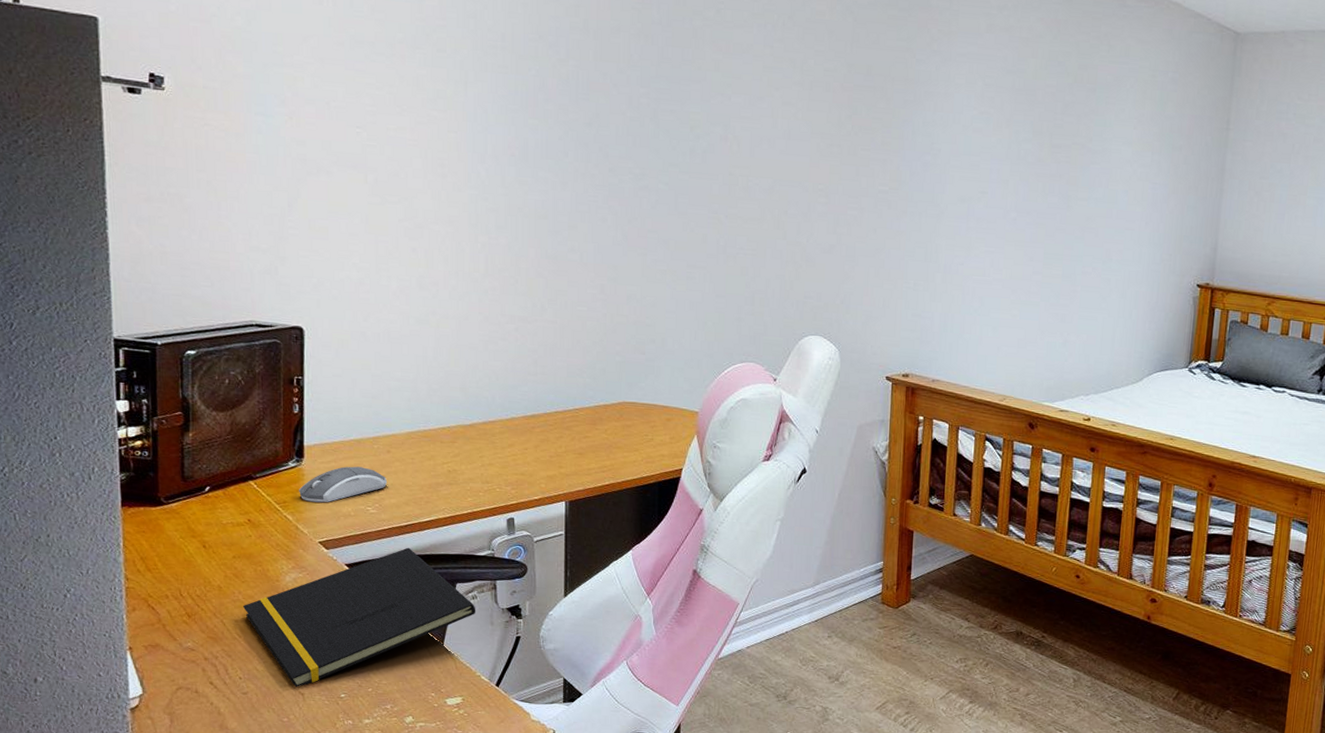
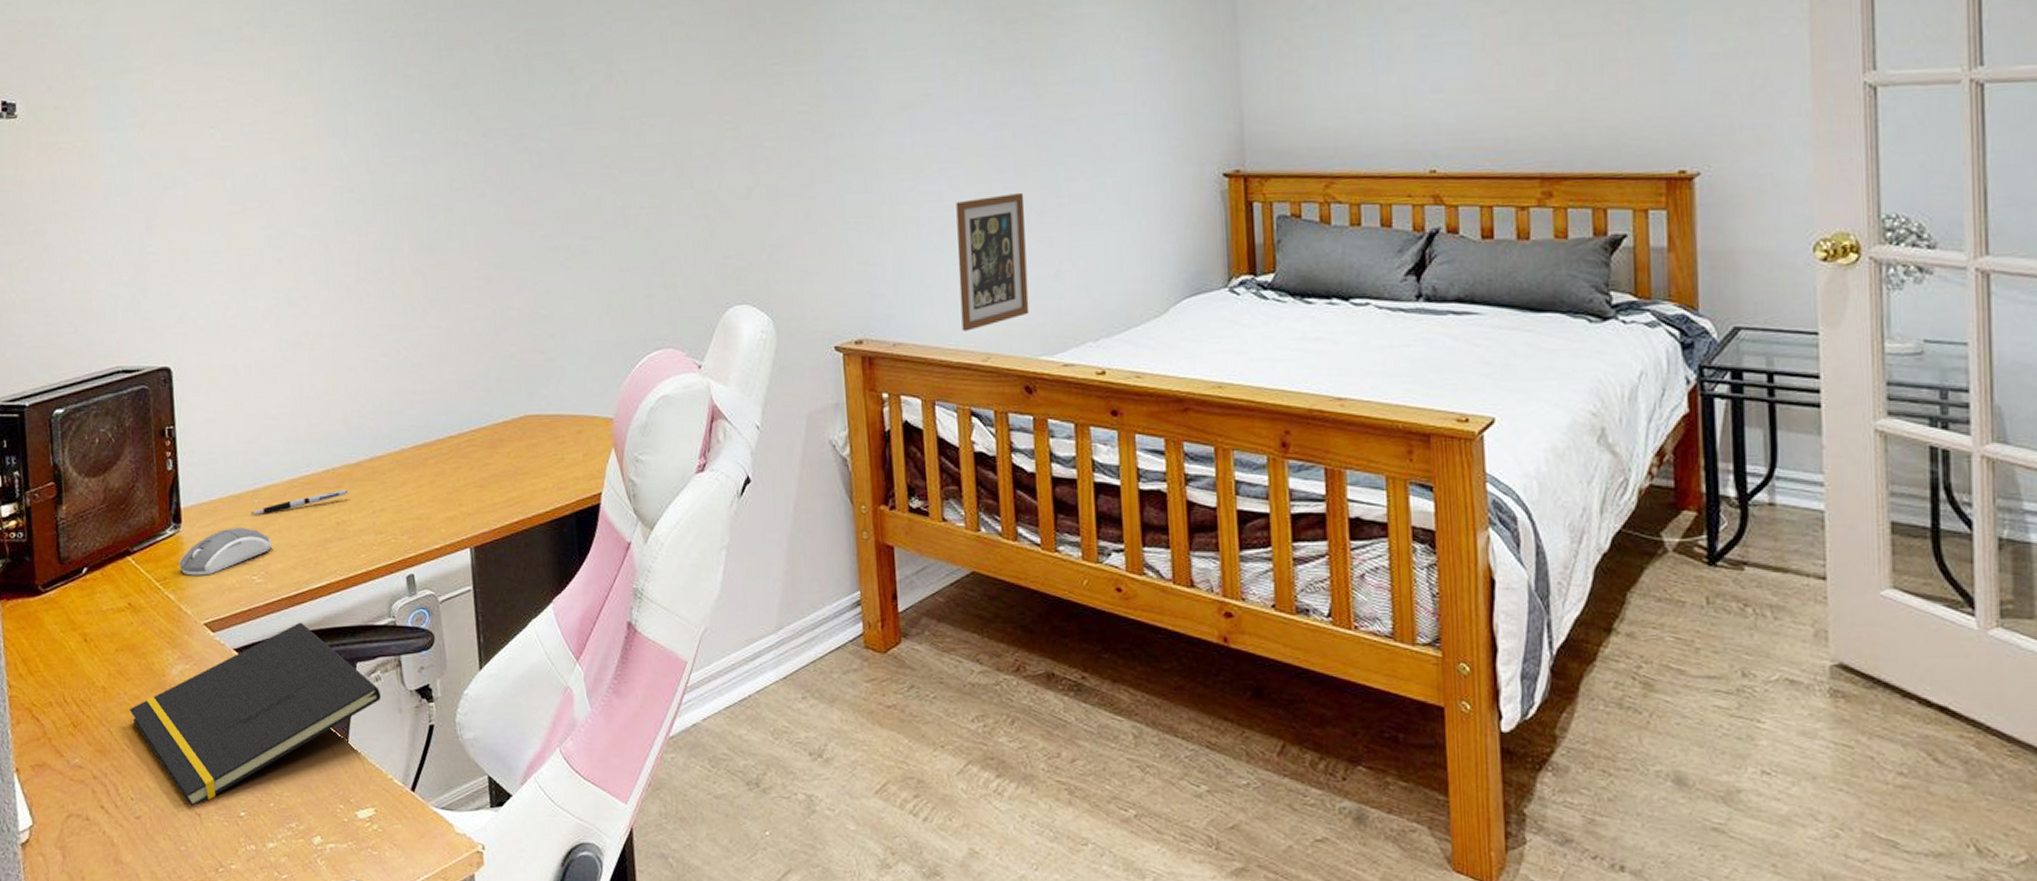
pen: none [369,444,460,458] -> present [250,489,347,515]
picture frame: none [987,277,1048,377] -> present [956,192,1030,331]

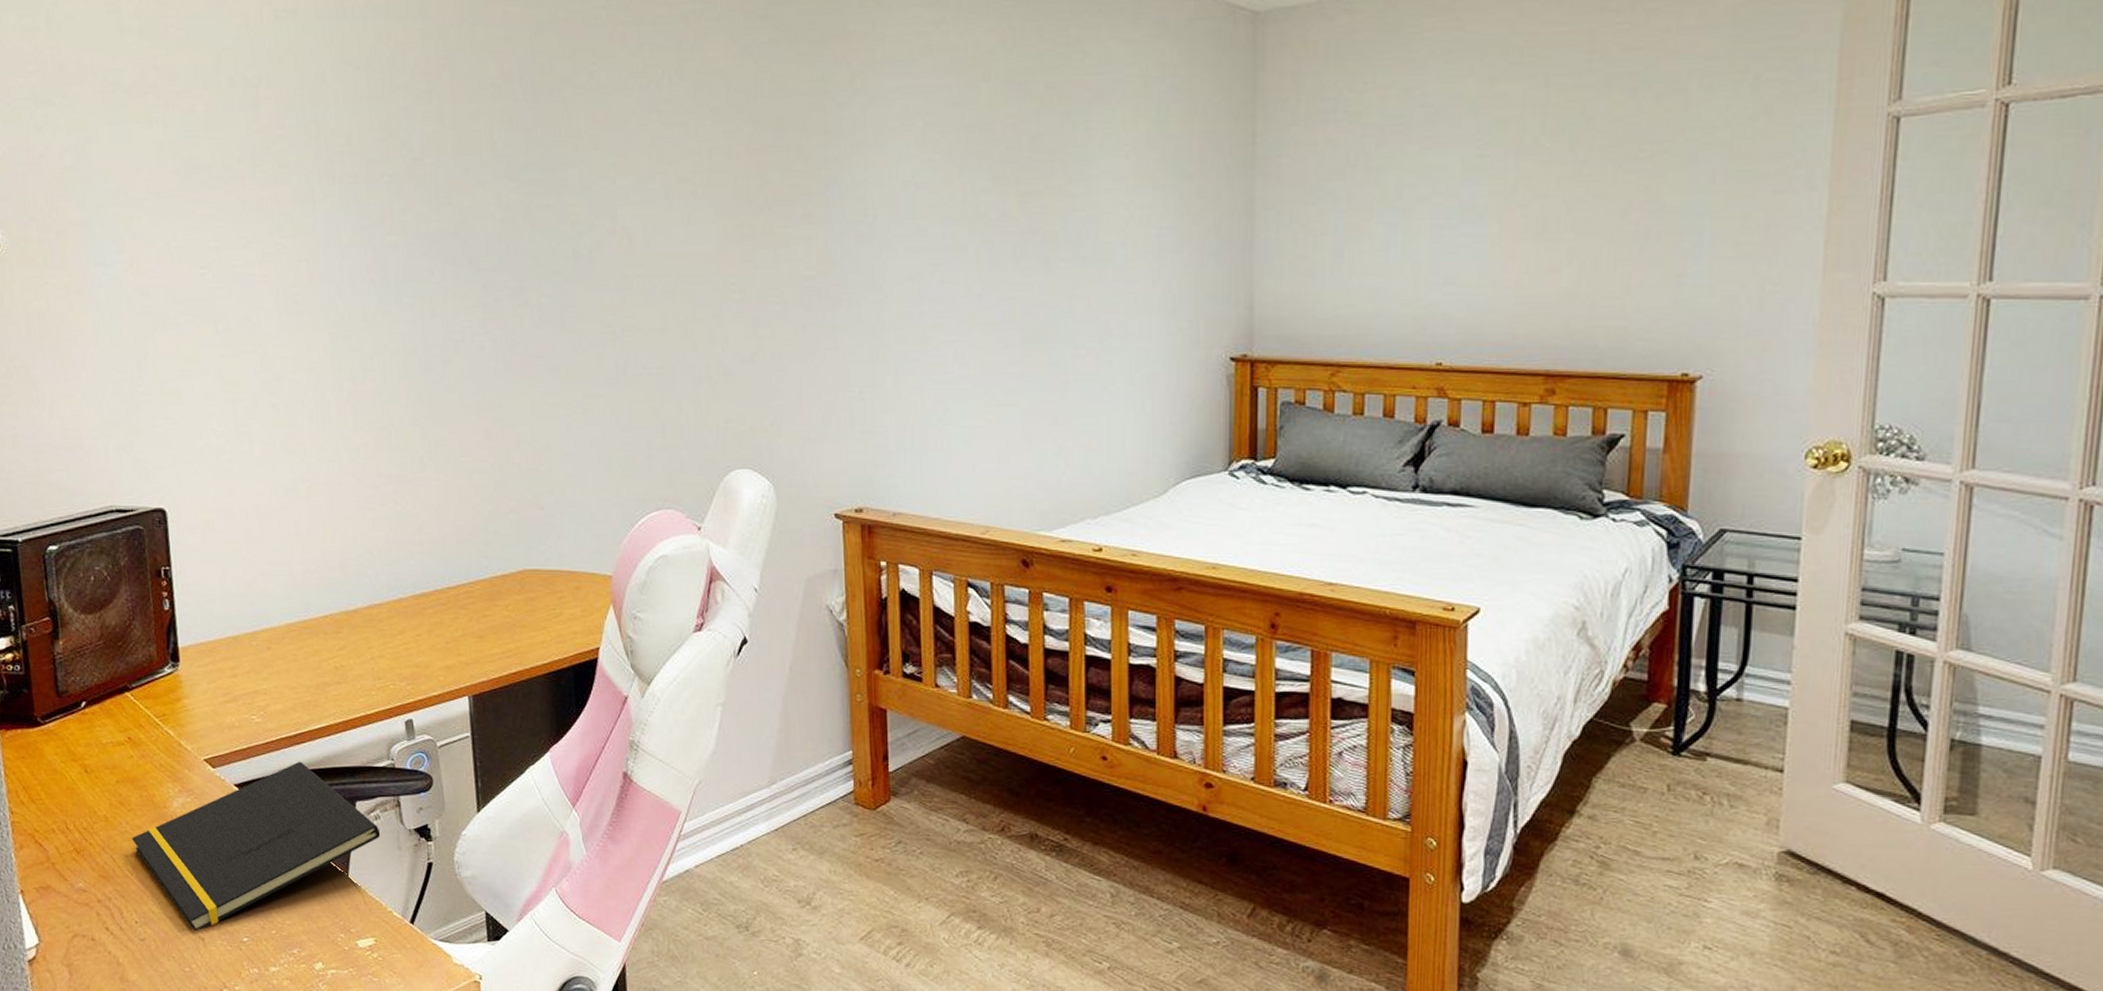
computer mouse: present [179,528,271,576] -> none [178,668,270,713]
pen: present [250,489,347,515] -> none [248,635,345,657]
picture frame: present [956,192,1030,331] -> none [961,368,1030,504]

